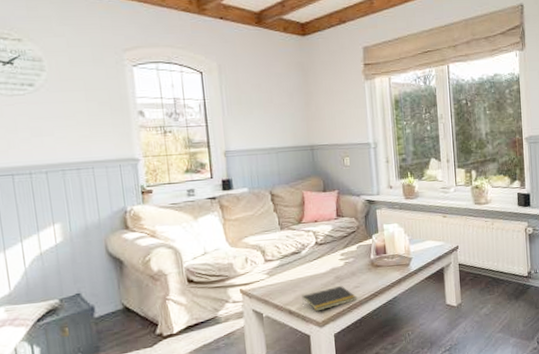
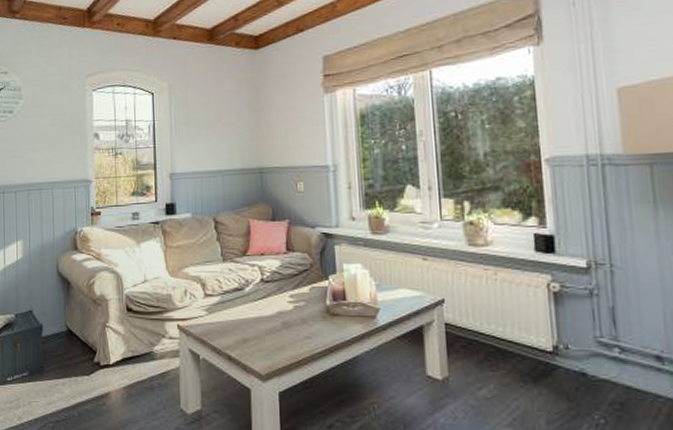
notepad: present [302,285,357,312] -> none [243,333,308,362]

